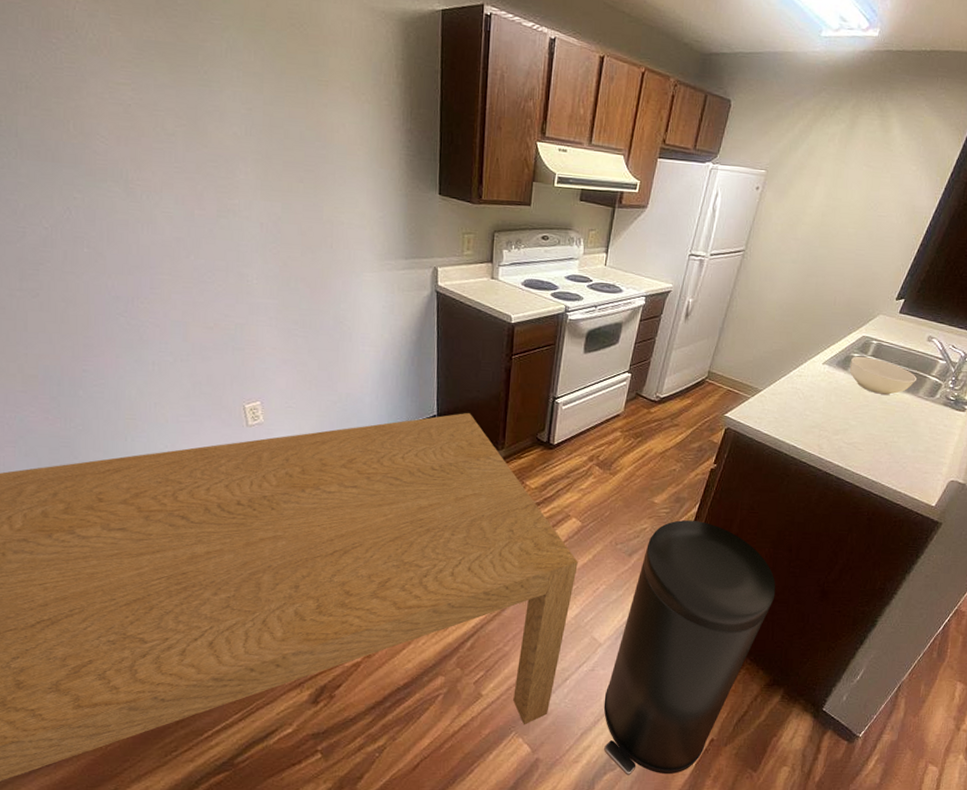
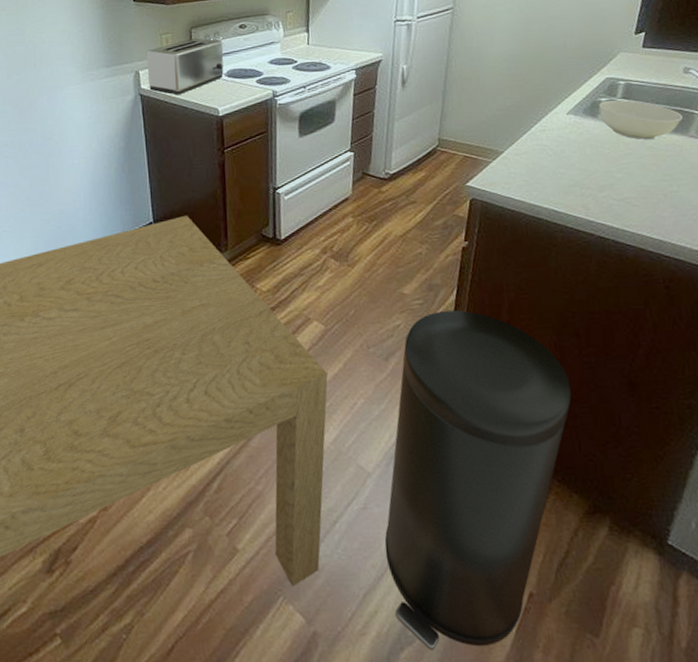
toaster: none [446,242,524,297] -> present [146,37,224,95]

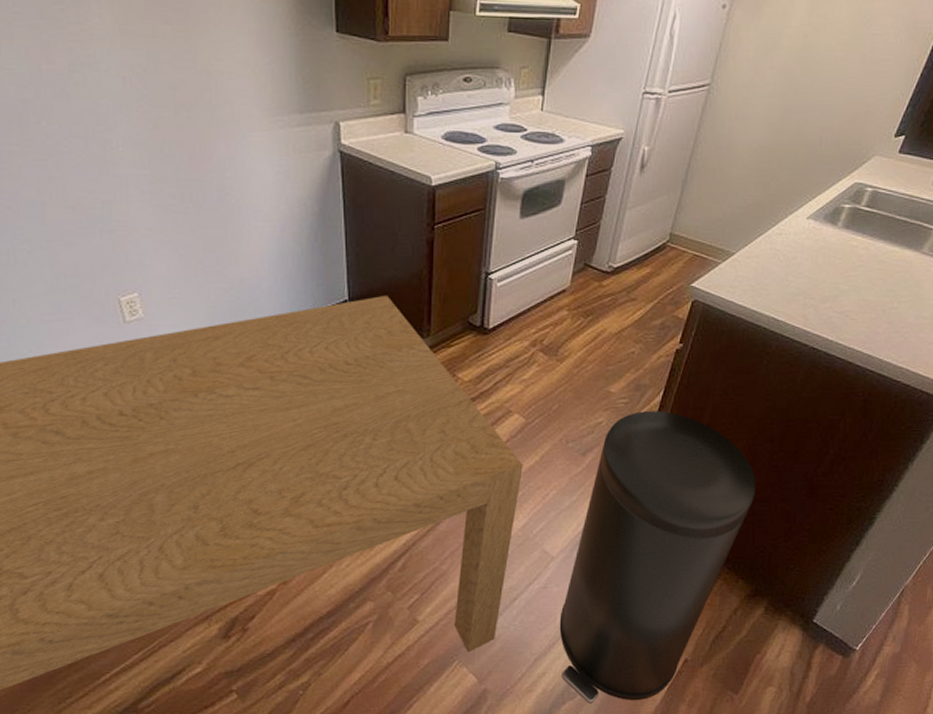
toaster: present [146,37,224,95] -> none [349,87,443,156]
bowl: present [599,99,684,139] -> none [839,207,921,252]

